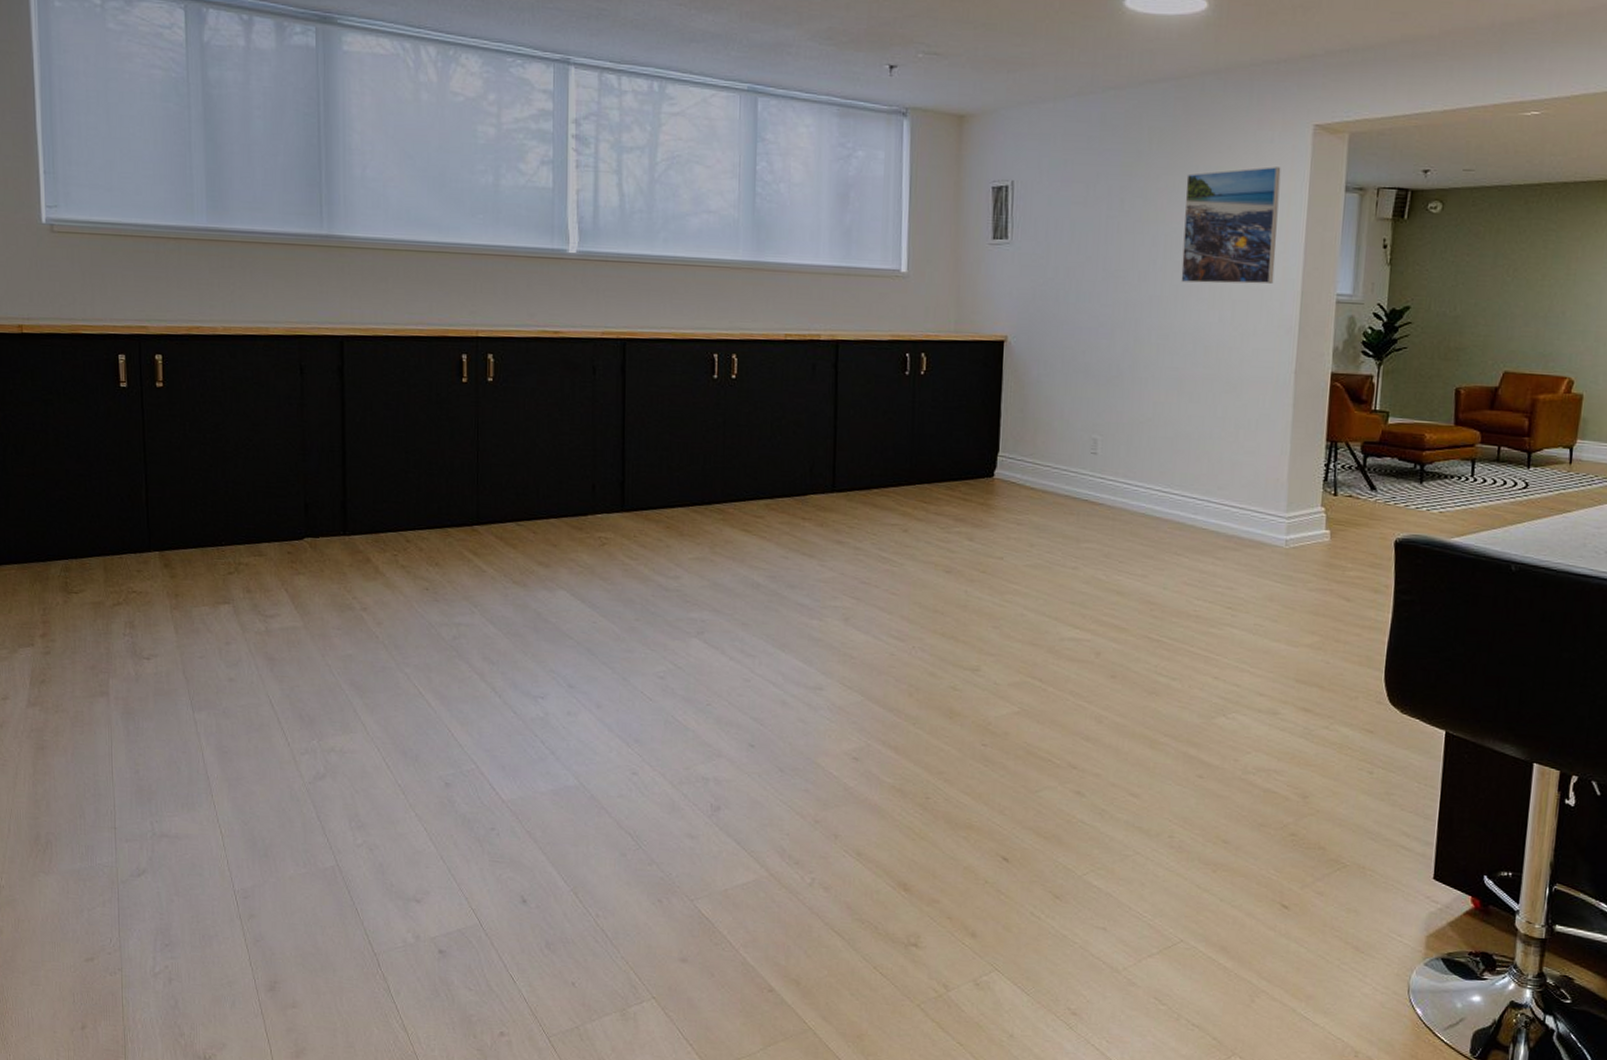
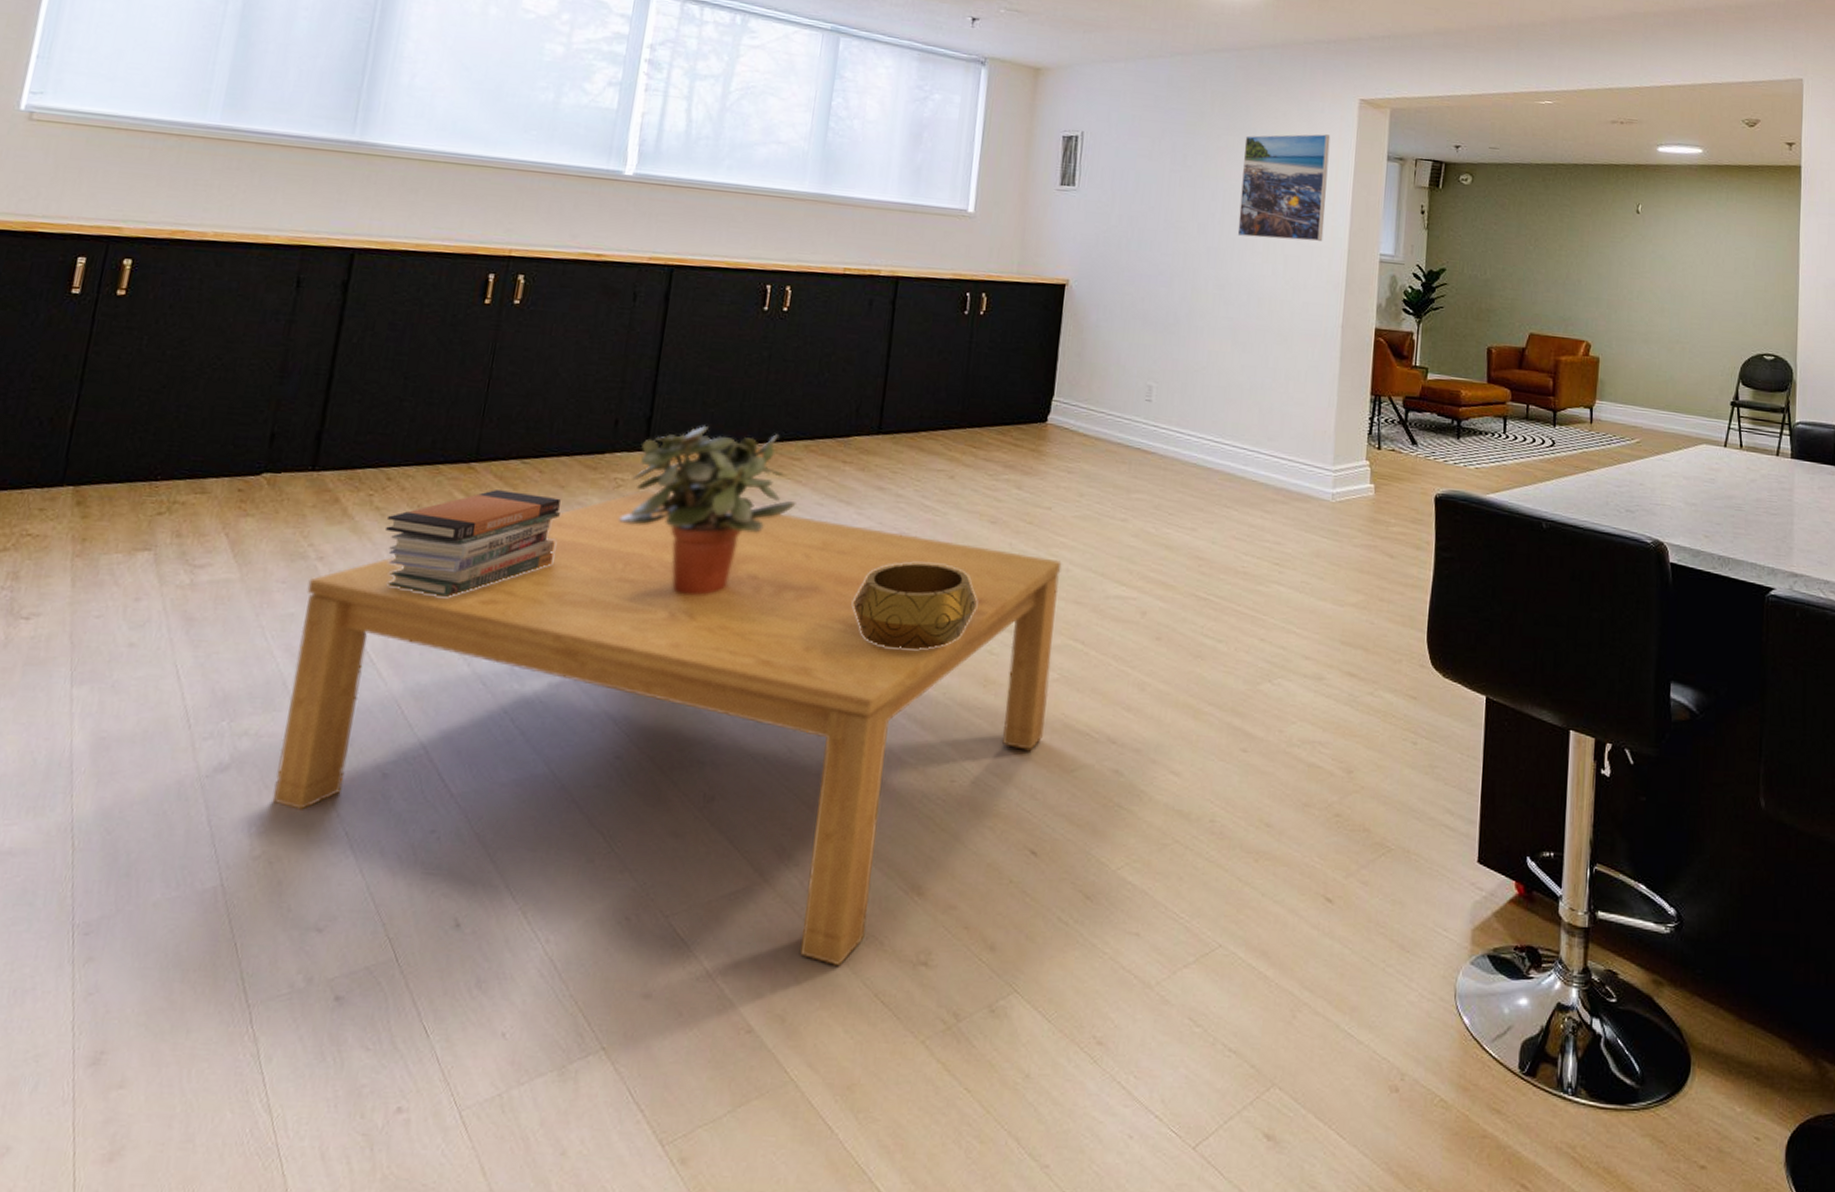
coffee table: none [358,548,1016,944] -> present [272,491,1062,967]
book stack: none [412,549,558,642] -> present [384,490,561,598]
potted plant: none [607,487,763,639] -> present [618,425,796,596]
decorative bowl: none [824,608,938,686] -> present [853,562,977,650]

